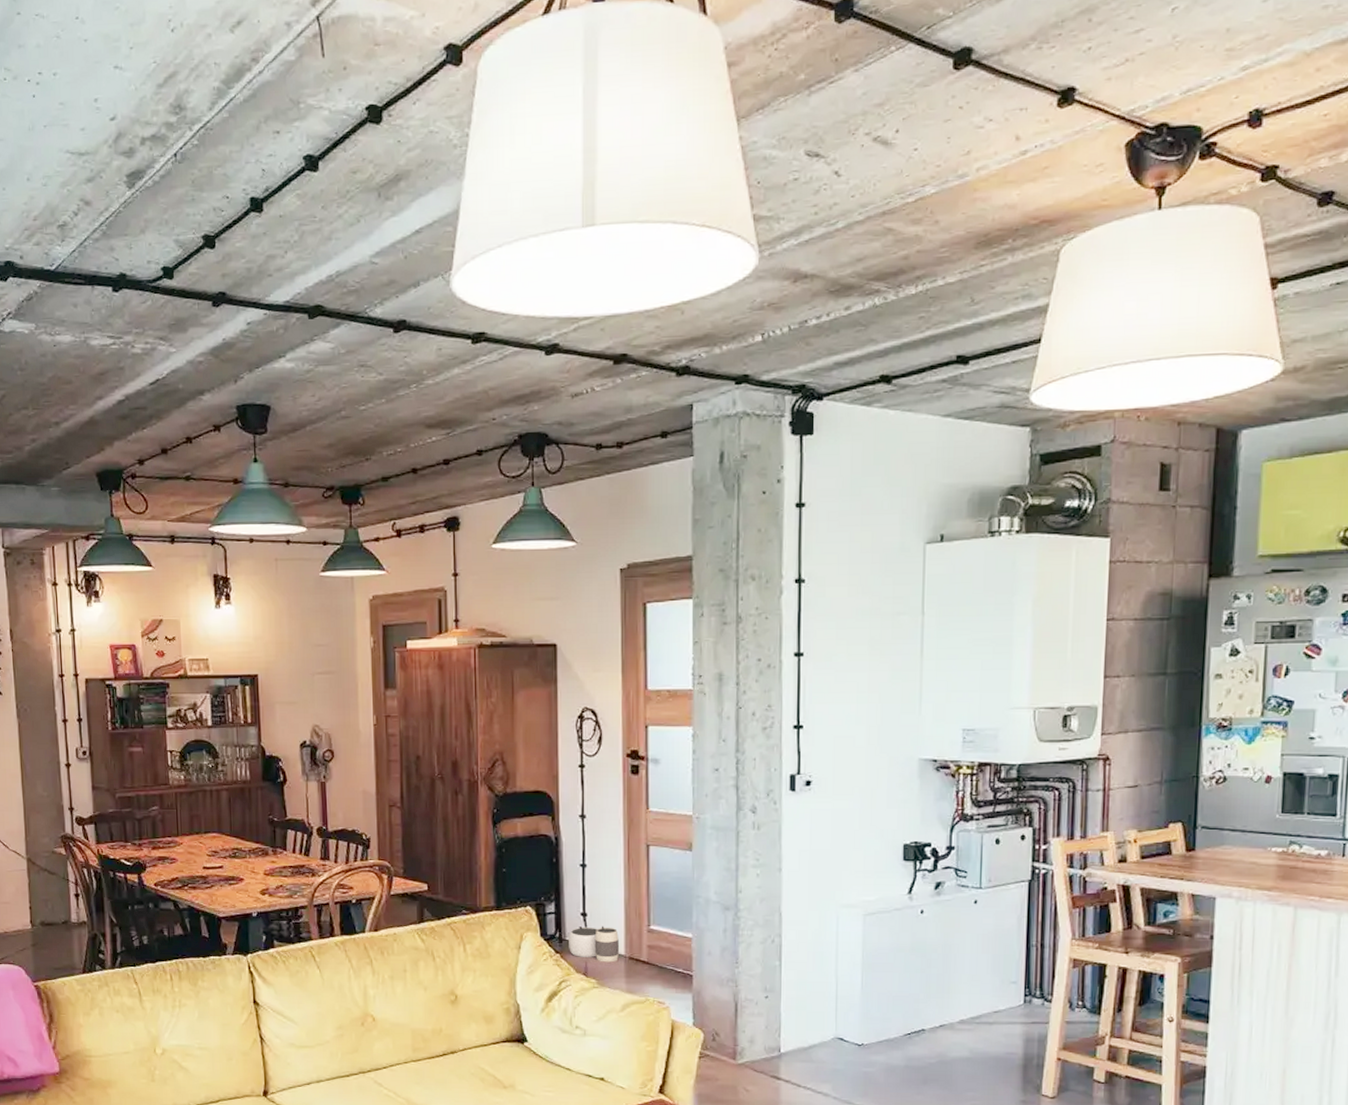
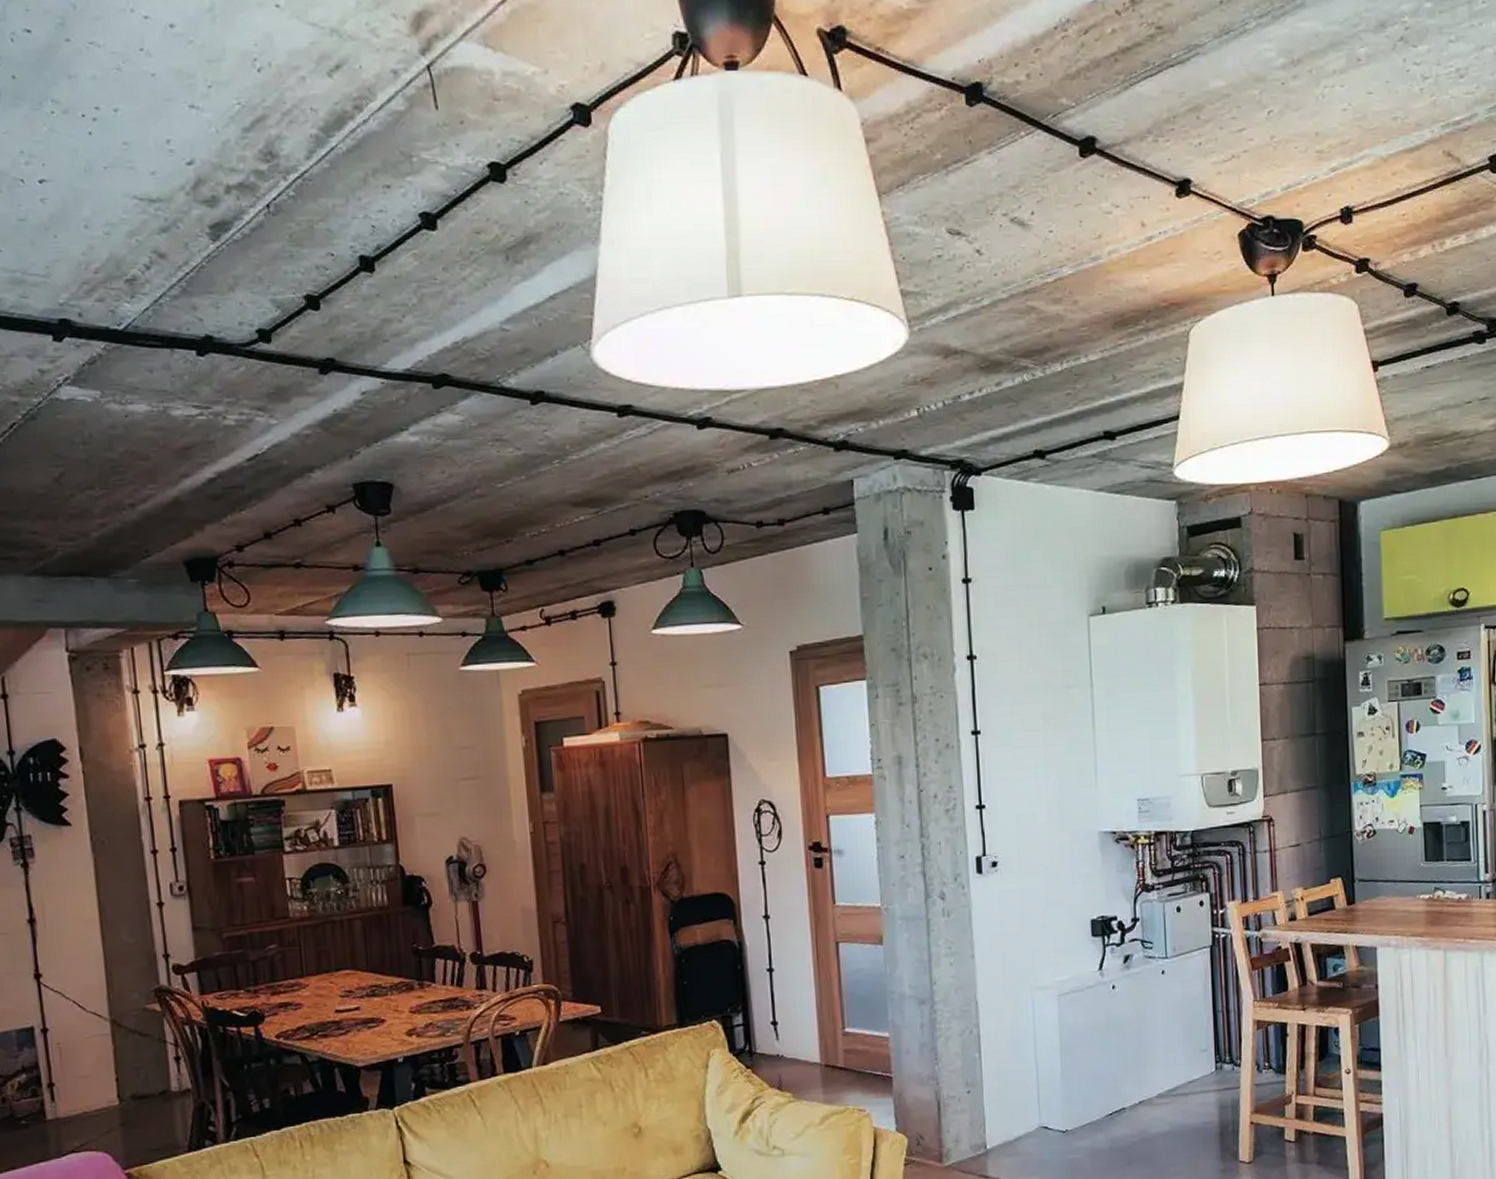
waste basket: present [569,925,620,963] -> none [759,1033,815,1073]

